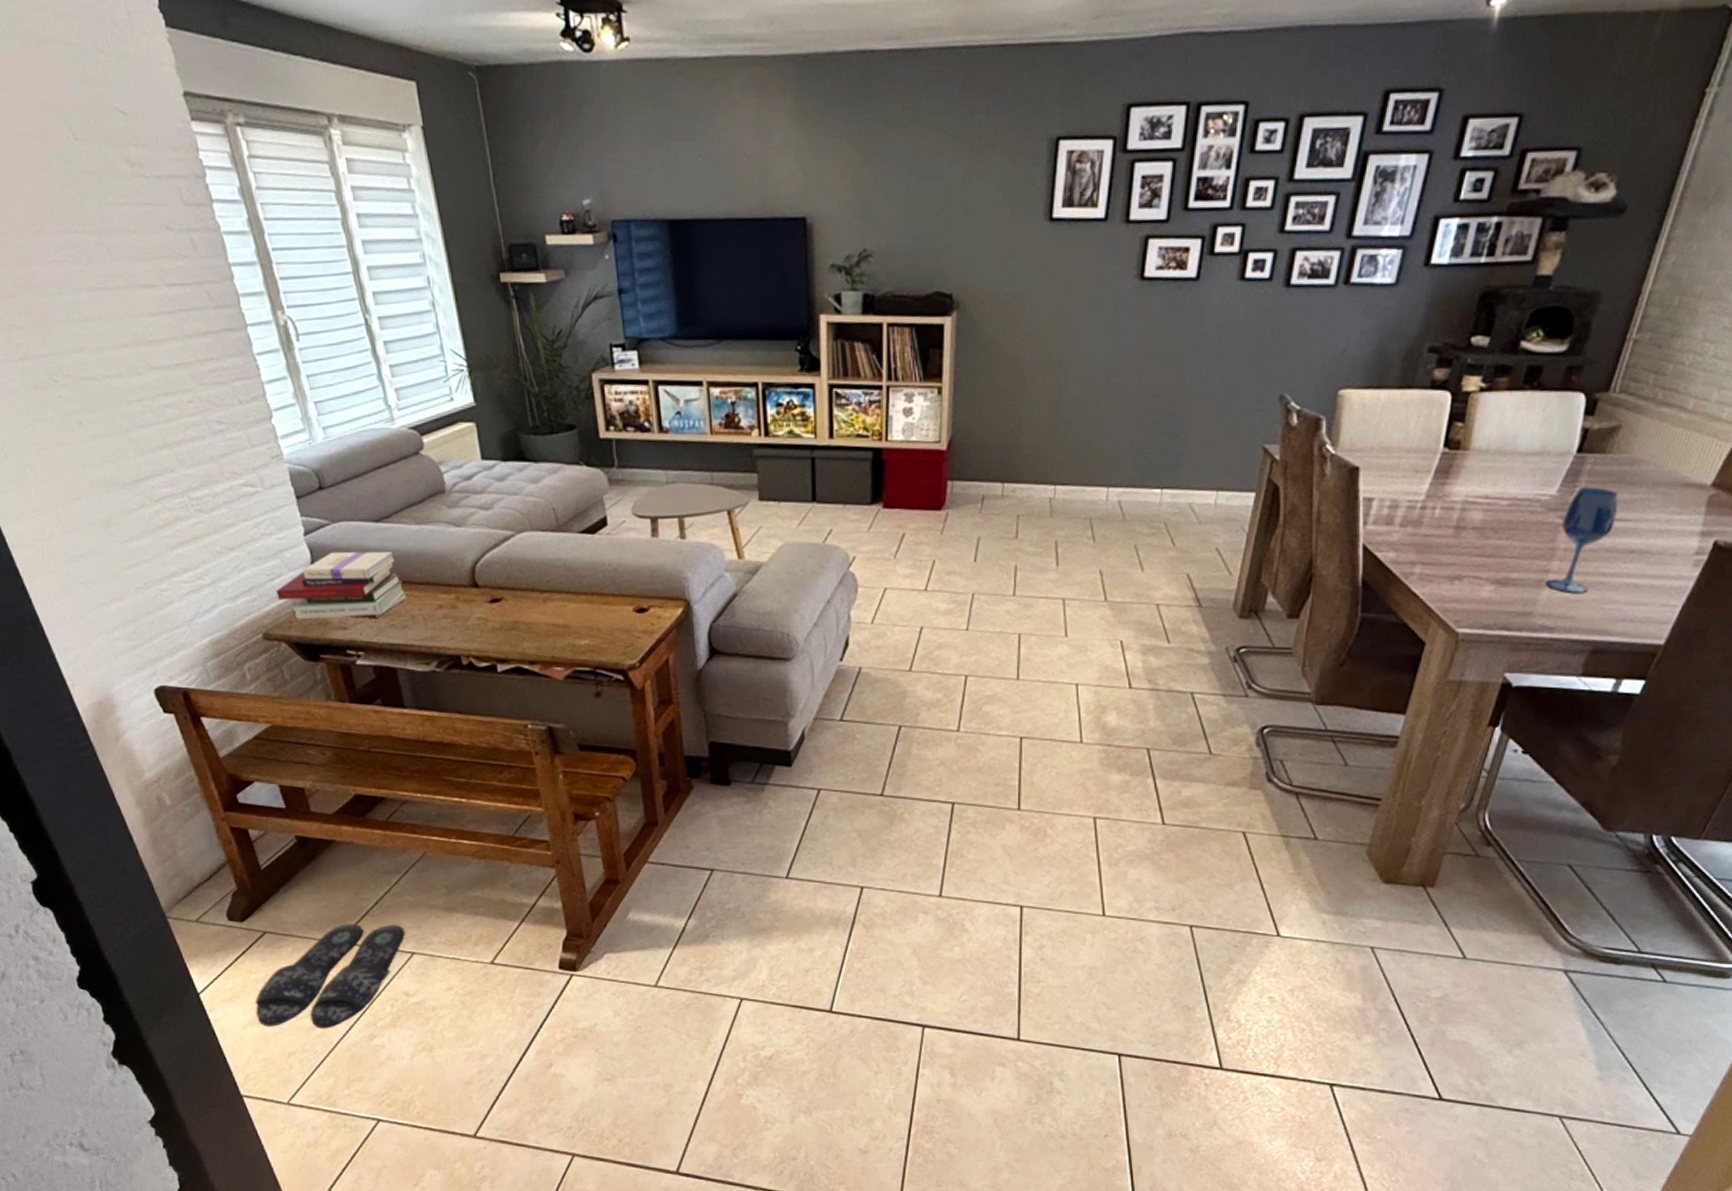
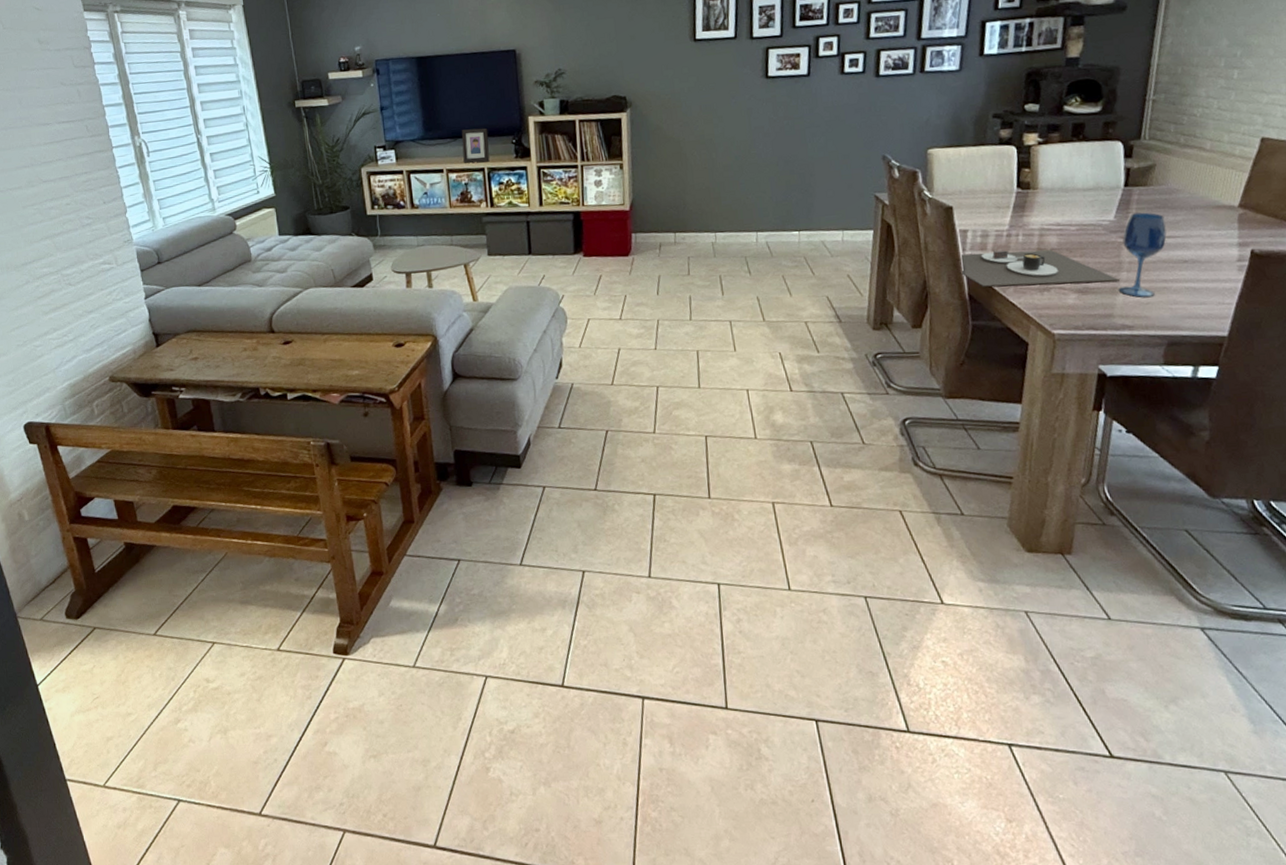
slippers: present [254,923,405,1029] -> none [82,617,208,714]
books: present [276,551,407,619] -> none [121,308,220,364]
picture frame: none [728,327,765,375] -> present [461,128,490,163]
place setting: none [1352,525,1549,573] -> present [957,250,1120,288]

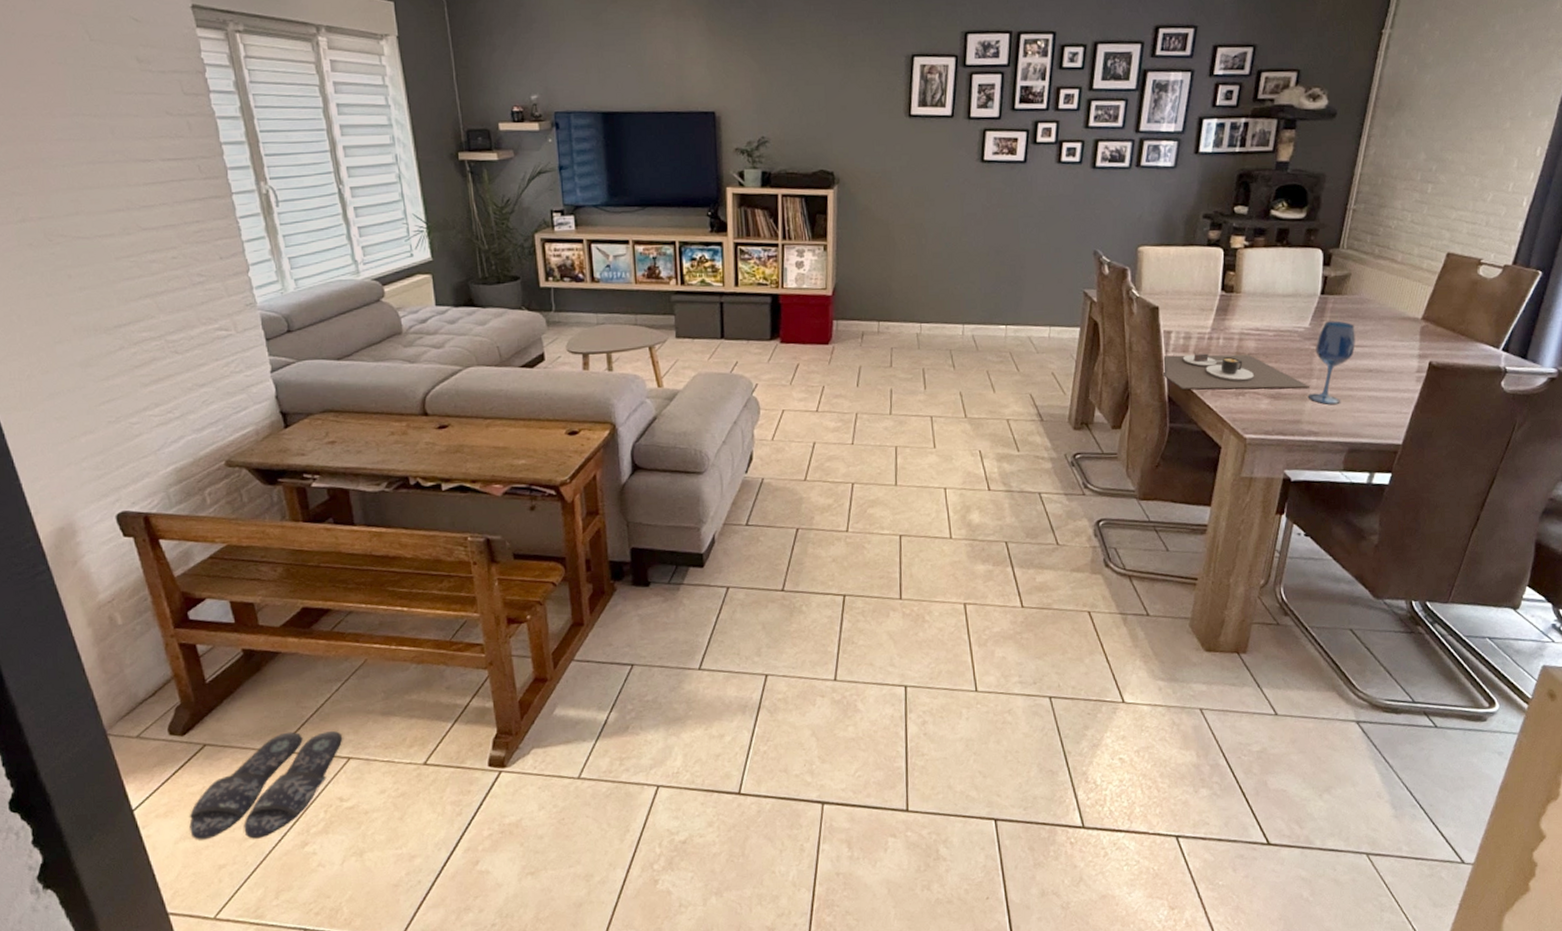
slippers: none [82,617,208,714] -> present [189,731,343,840]
picture frame: present [461,128,490,163] -> none [651,197,682,235]

